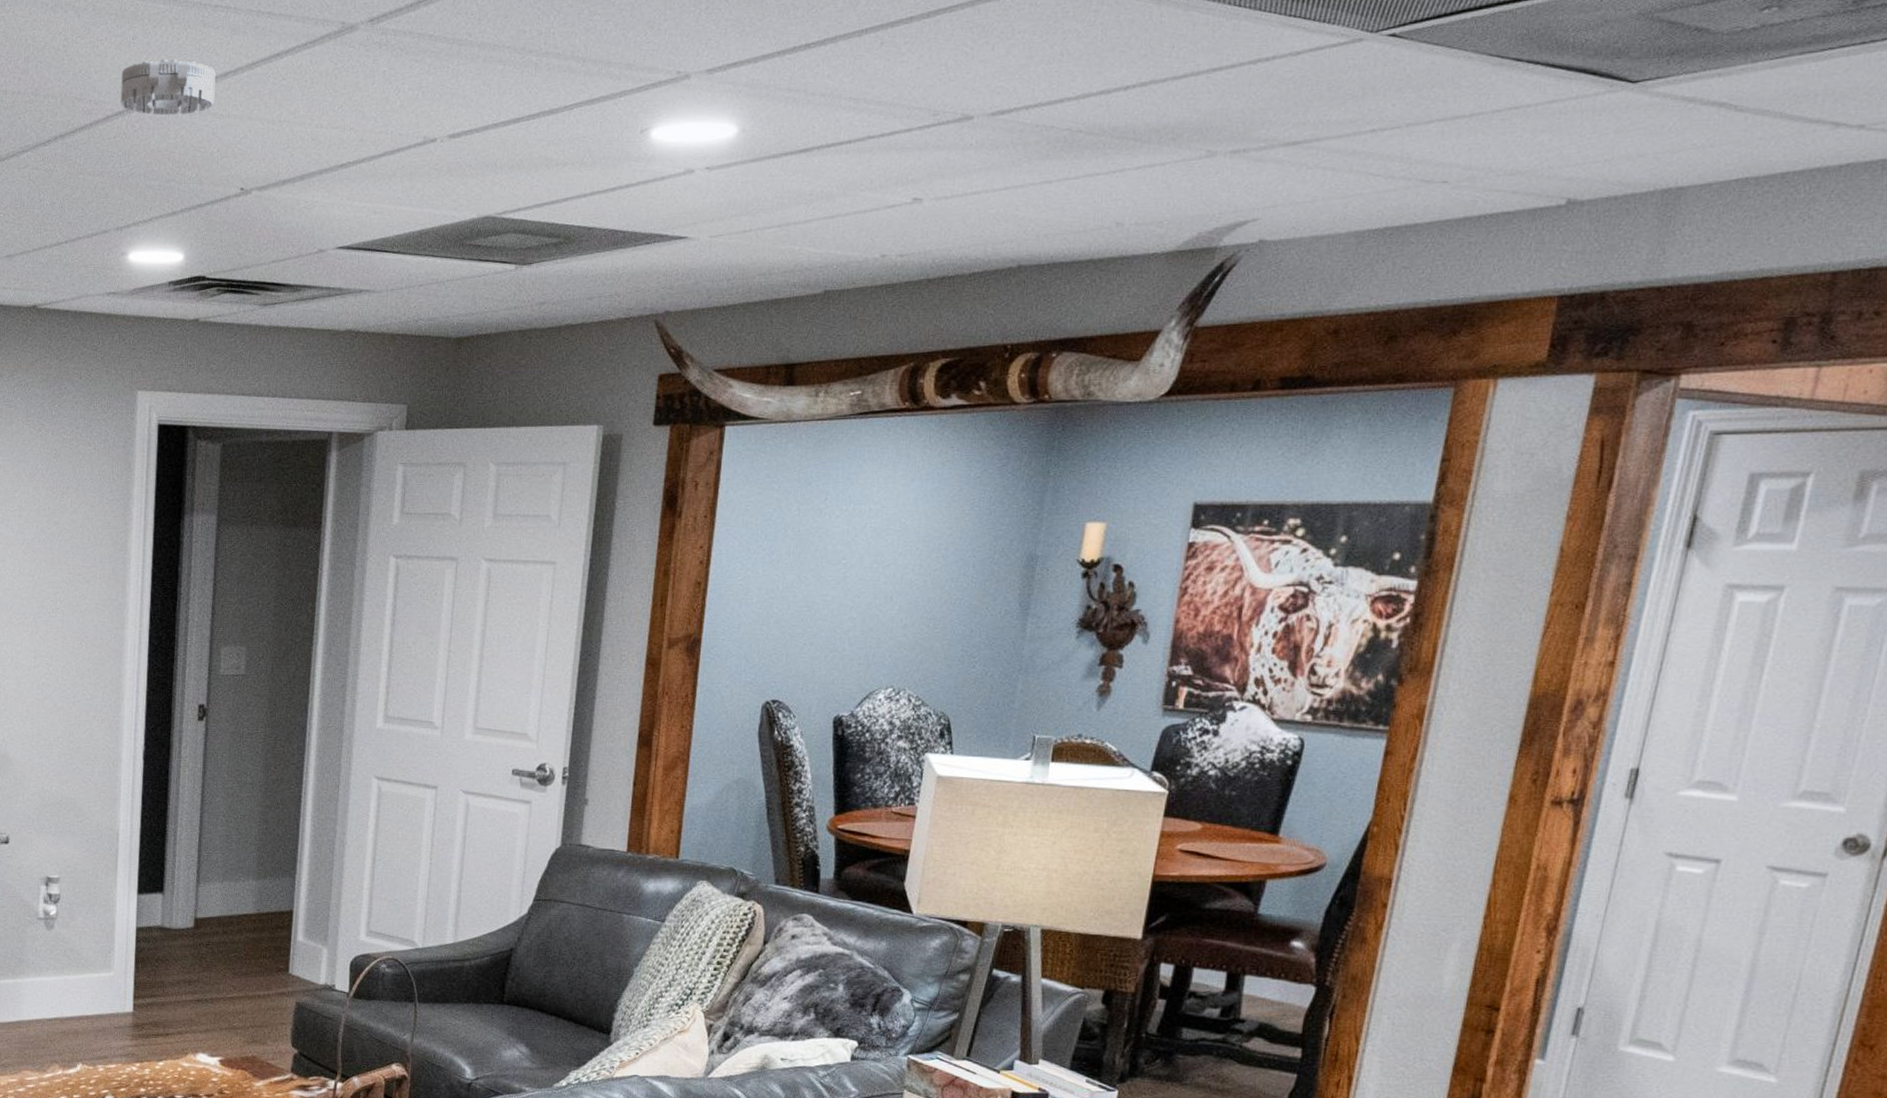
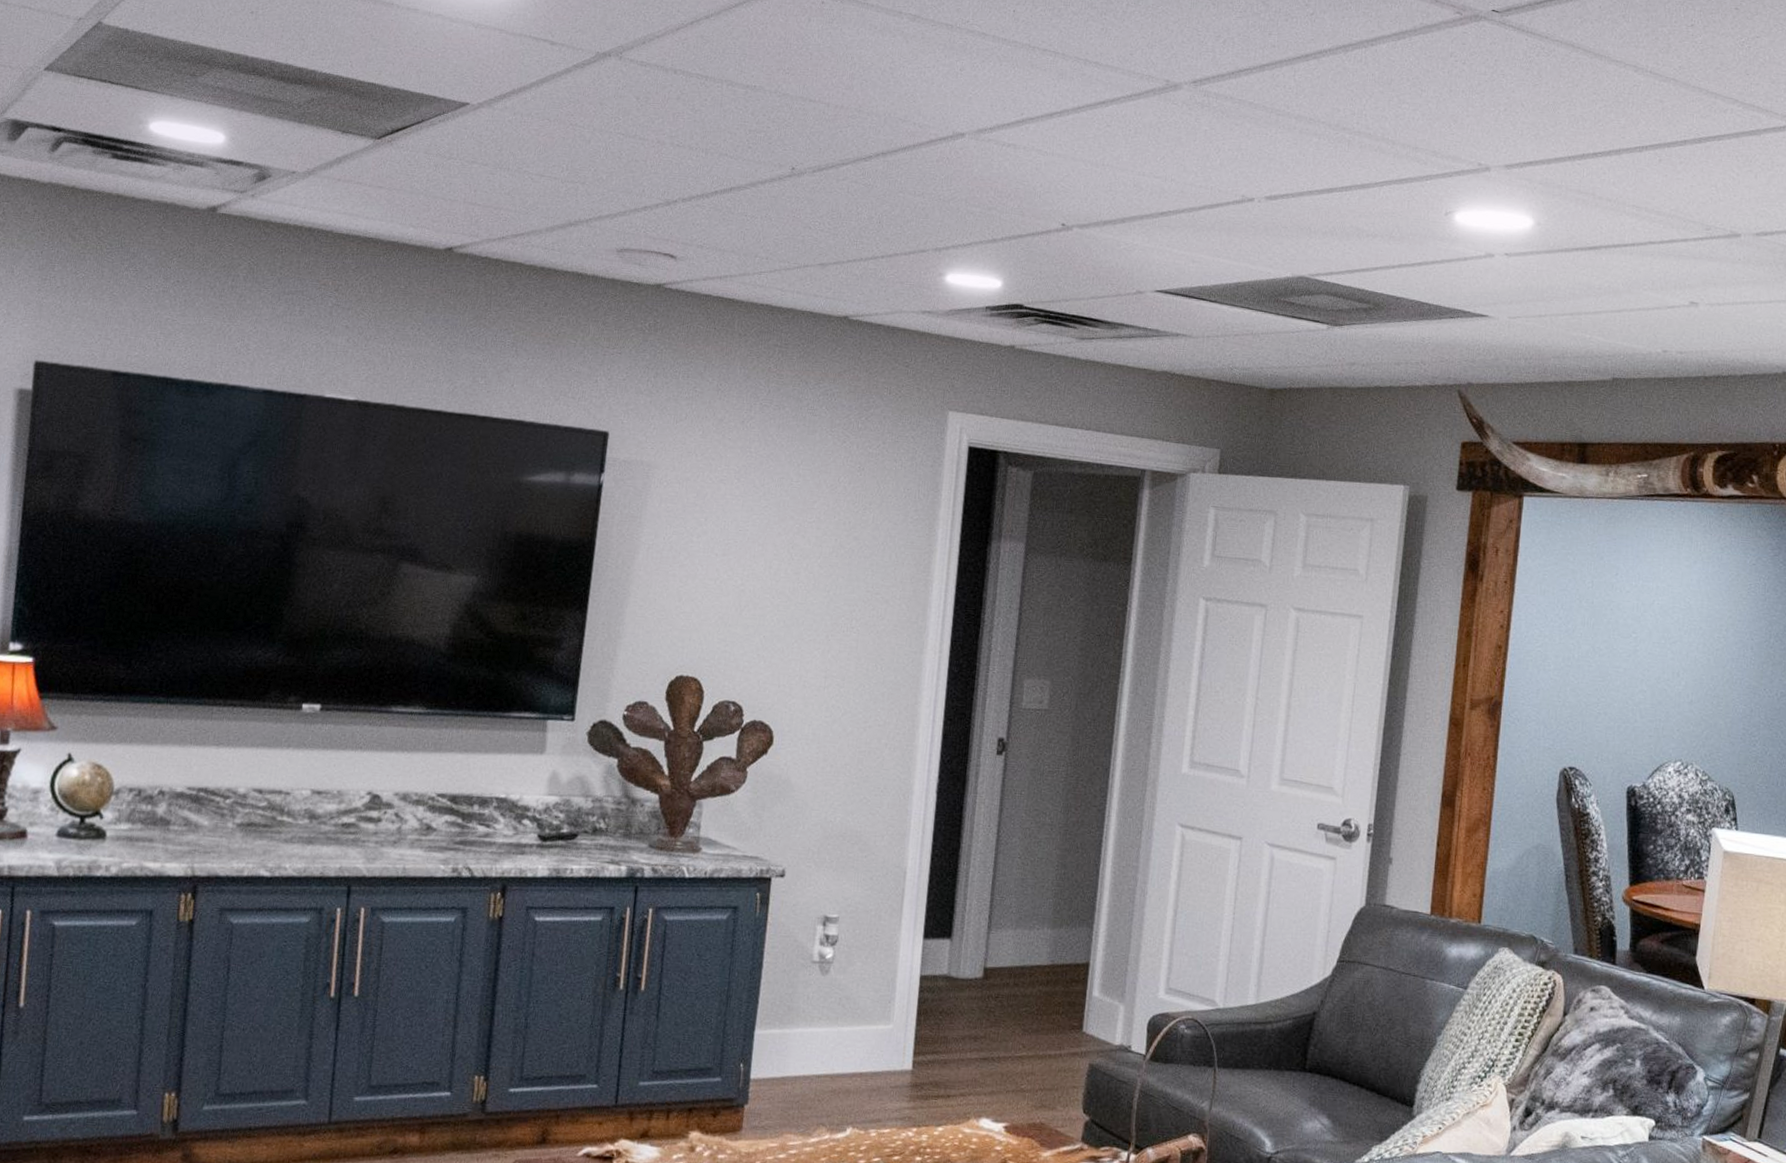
smoke detector: present [120,59,216,116] -> none [945,93,1042,148]

